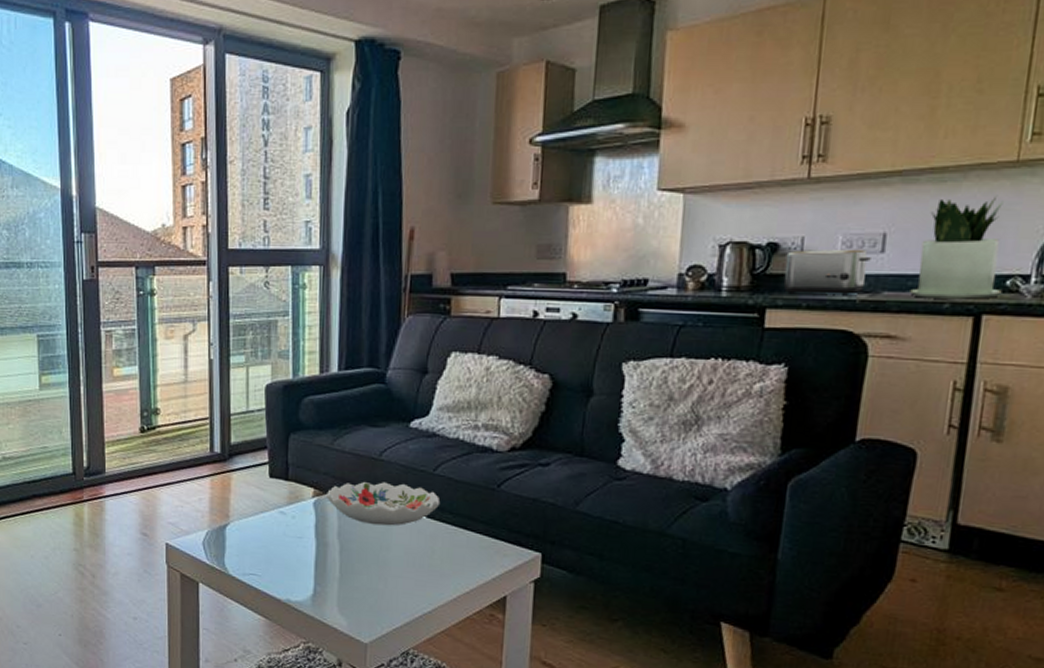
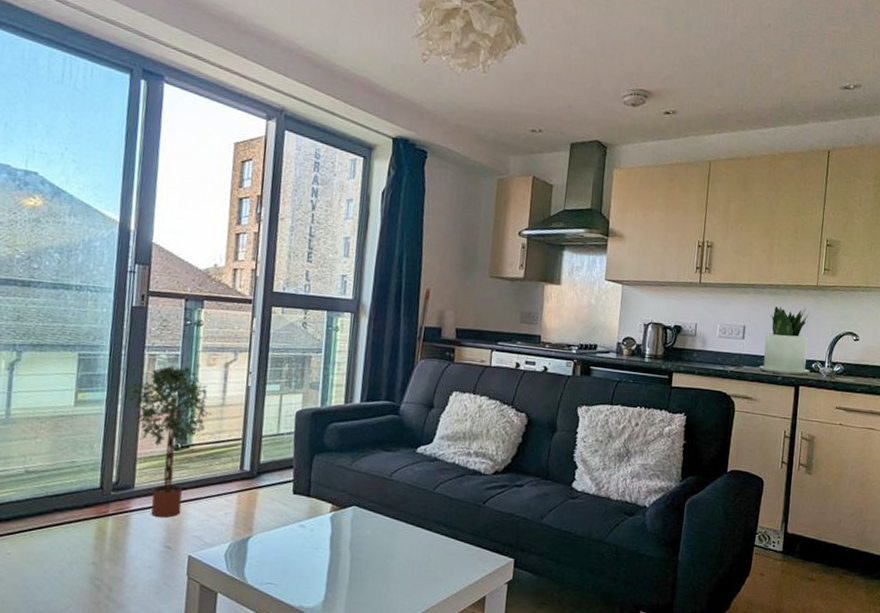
potted tree: none [90,341,176,504] -> present [129,365,213,518]
decorative bowl: present [327,482,441,526] -> none [342,499,438,538]
toaster: present [783,249,871,295] -> none [684,332,736,367]

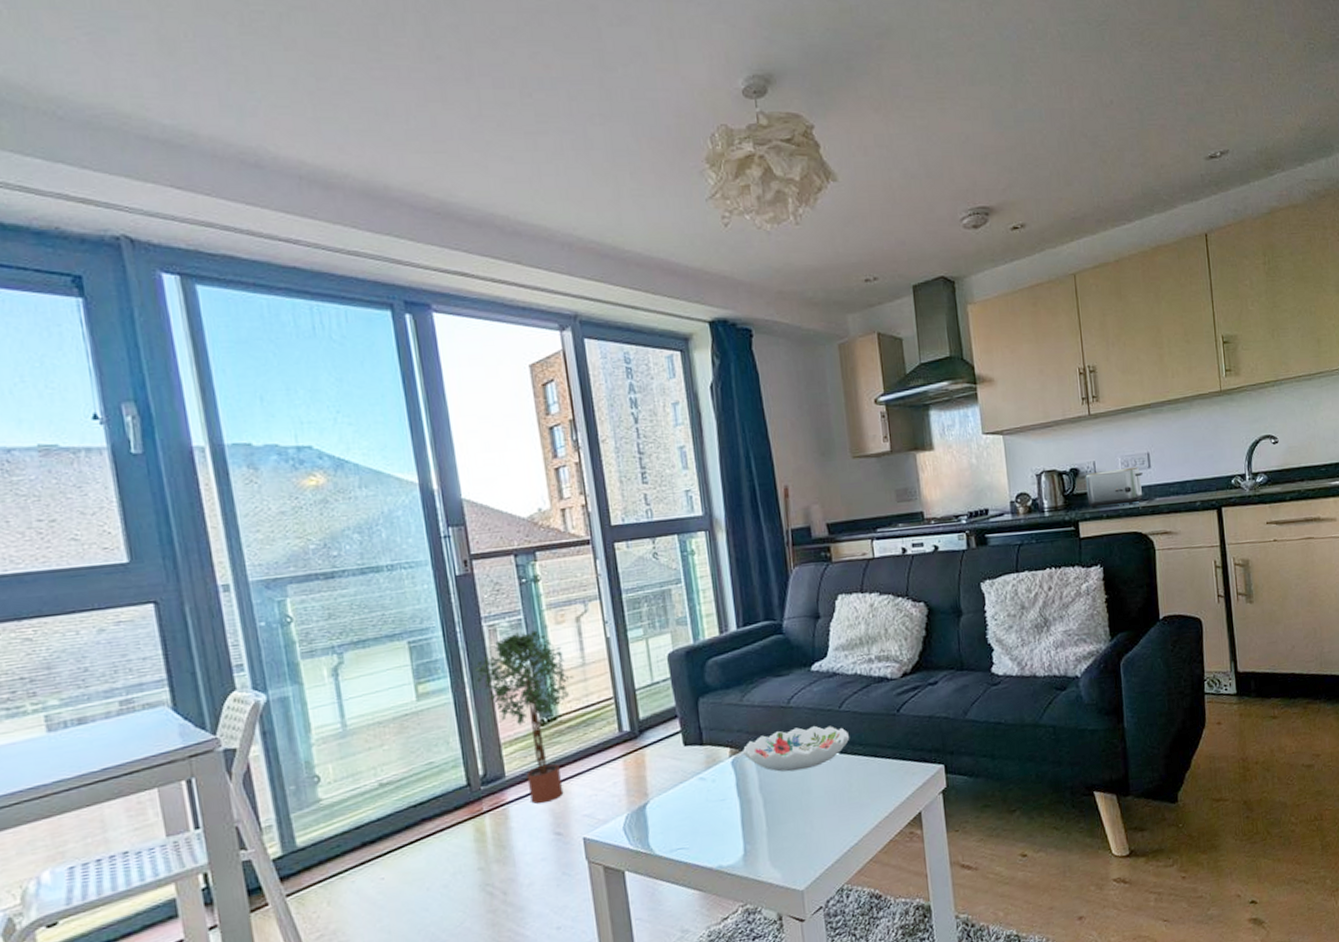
decorative bowl: none [342,499,438,538] -> present [743,725,850,772]
toaster: none [684,332,736,367] -> present [1085,466,1143,508]
planter: present [759,306,810,376] -> none [1173,418,1231,500]

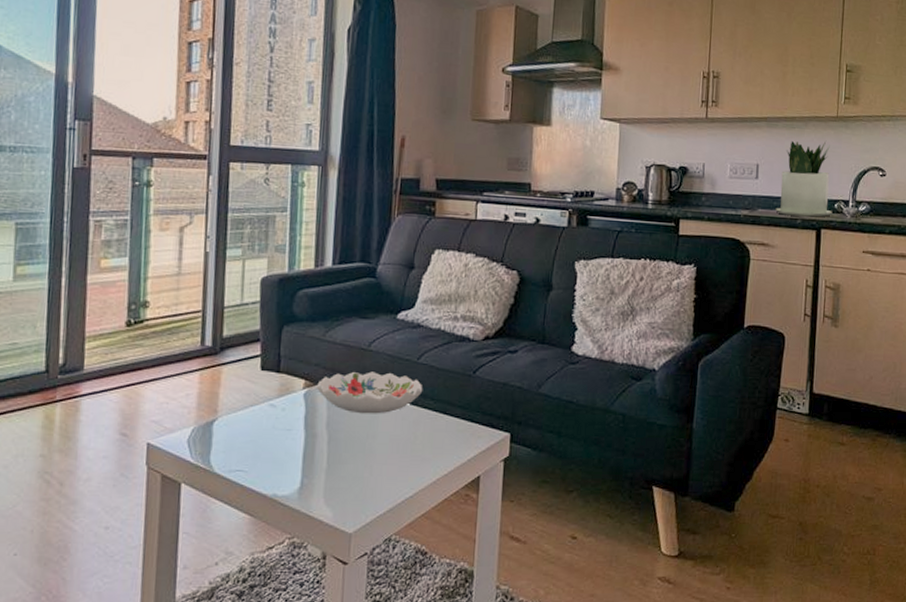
potted tree: present [475,630,575,804] -> none [74,232,168,401]
toaster: present [1085,466,1143,508] -> none [691,173,749,210]
planter: none [1173,418,1231,500] -> present [775,141,833,218]

